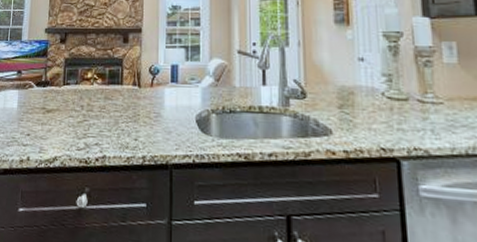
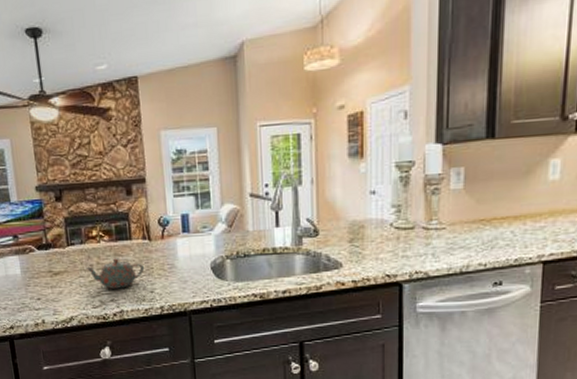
teapot: none [76,101,131,133] -> present [85,258,144,289]

